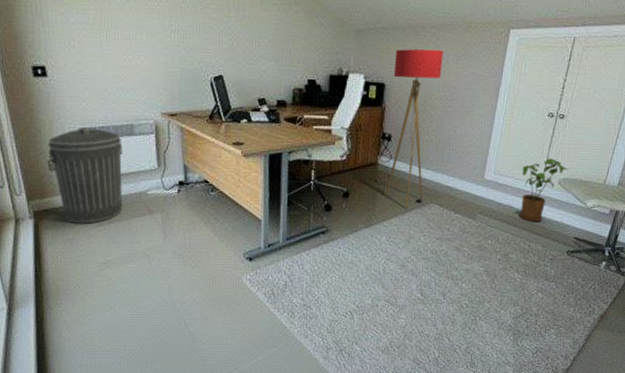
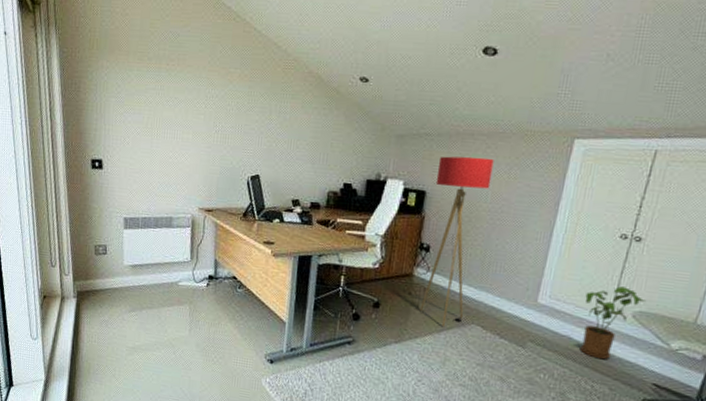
trash can: present [48,127,123,224] -> none [96,217,161,308]

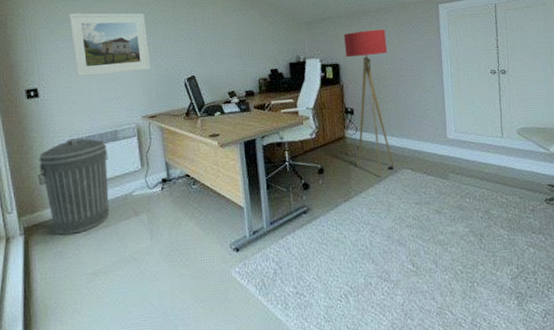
trash can: none [96,217,161,308] -> present [39,138,110,235]
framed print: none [139,85,217,160] -> present [69,13,150,77]
house plant: present [580,286,647,360] -> none [480,111,524,175]

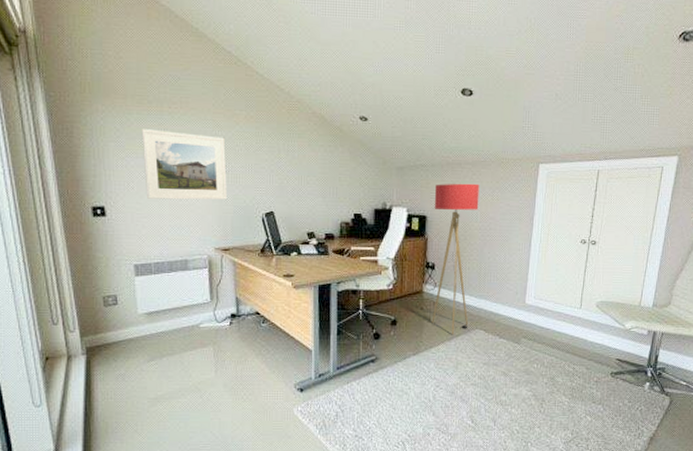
trash can: present [39,138,110,235] -> none [104,263,177,359]

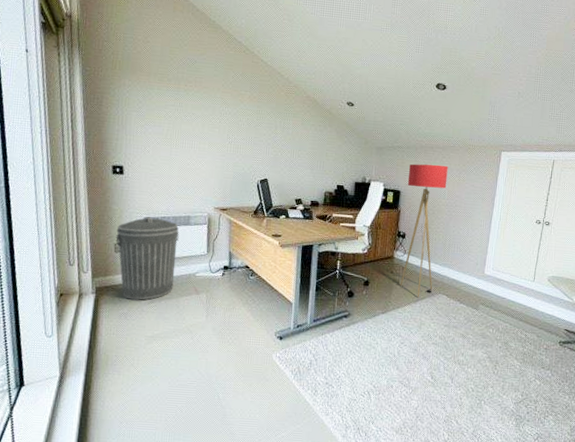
trash can: none [104,263,177,359] -> present [116,217,179,300]
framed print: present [142,129,227,200] -> none [159,102,230,166]

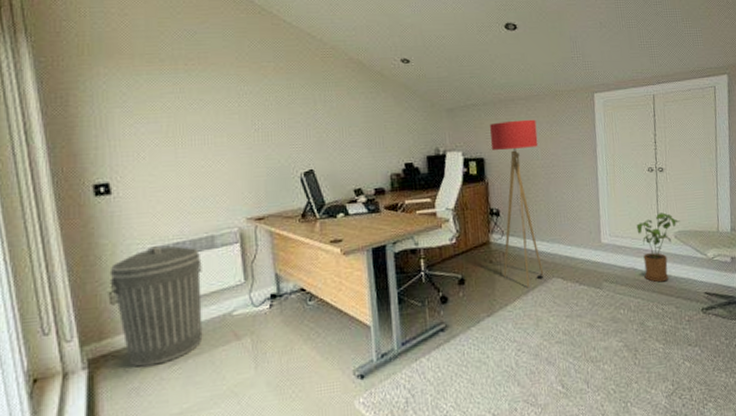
house plant: none [515,258,556,314] -> present [636,213,681,283]

